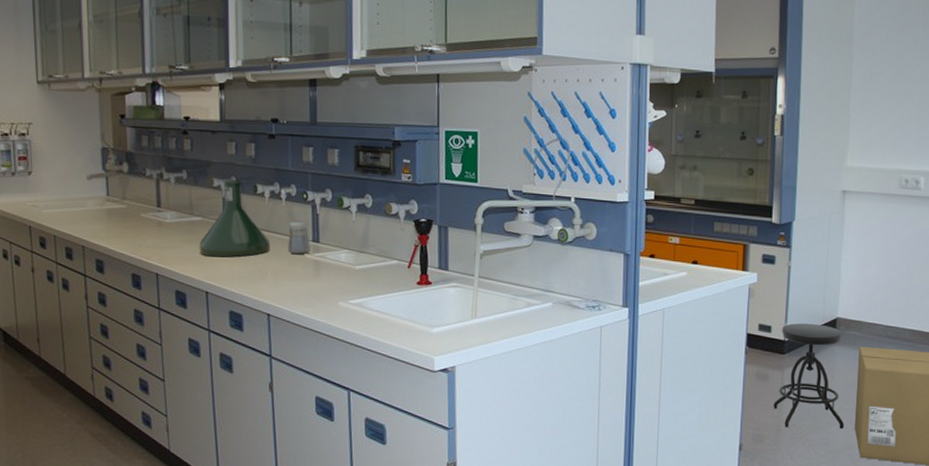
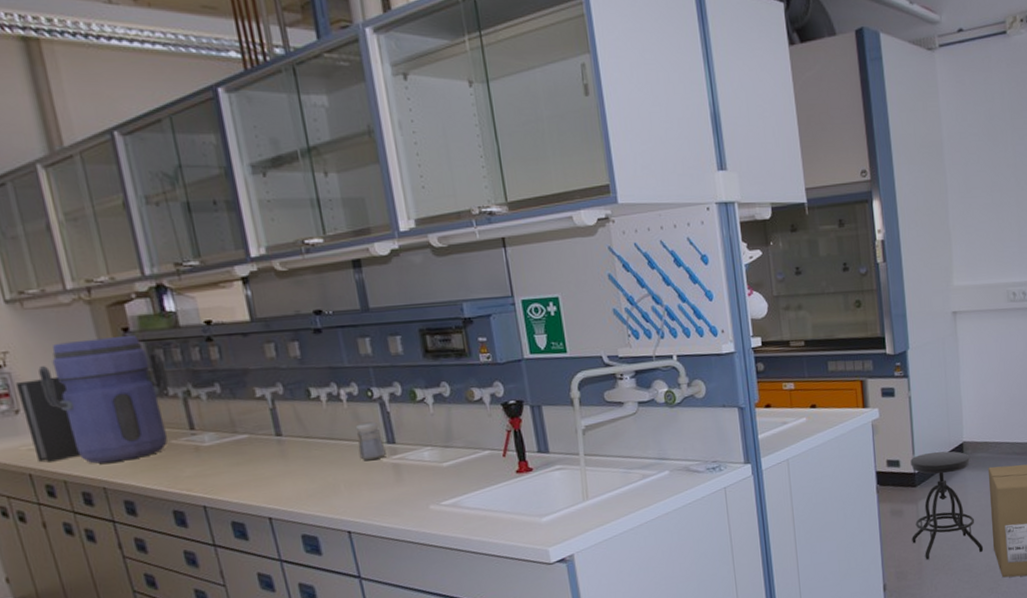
binder: none [32,148,71,219] -> present [15,376,82,462]
container: none [51,120,148,226] -> present [38,336,169,464]
flask: present [199,179,271,258] -> none [250,385,339,478]

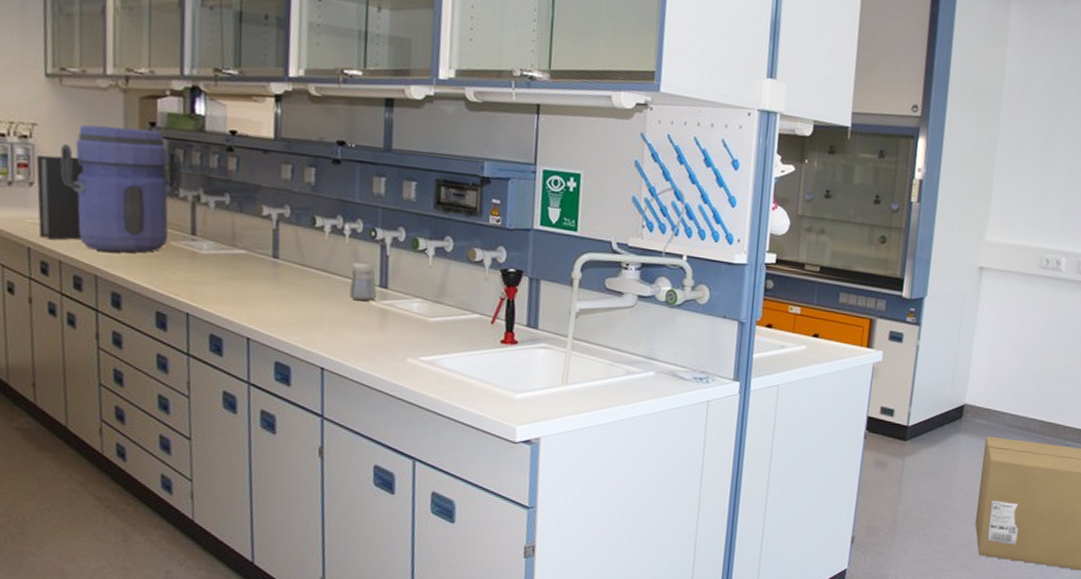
stool: present [910,451,984,560] -> none [891,407,970,523]

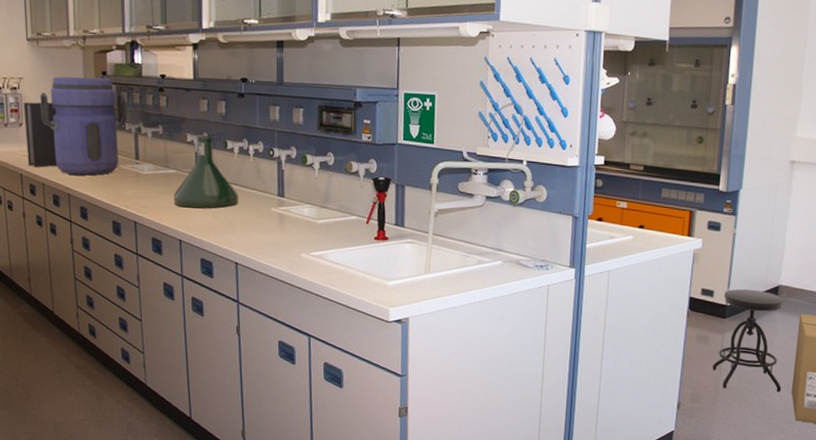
flask: none [241,208,329,300] -> present [173,135,239,209]
salt shaker: present [349,261,377,301] -> none [255,175,276,208]
stool: none [891,407,970,523] -> present [712,289,784,392]

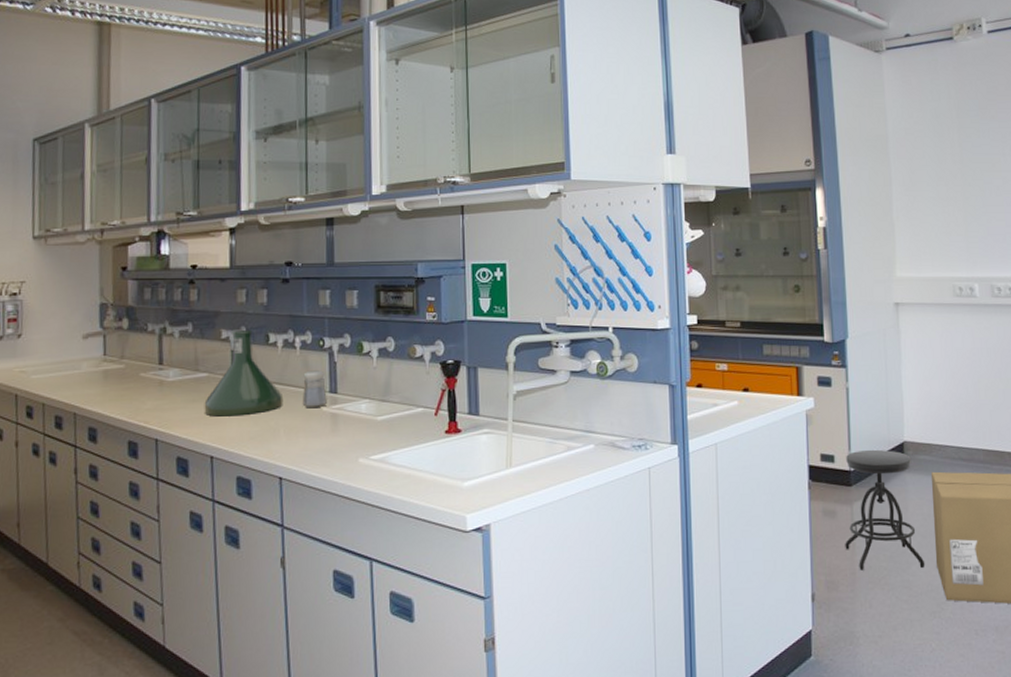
binder: present [23,102,58,168] -> none [23,306,66,385]
container: present [40,76,127,176] -> none [44,275,150,390]
salt shaker: none [255,175,276,208] -> present [302,370,327,409]

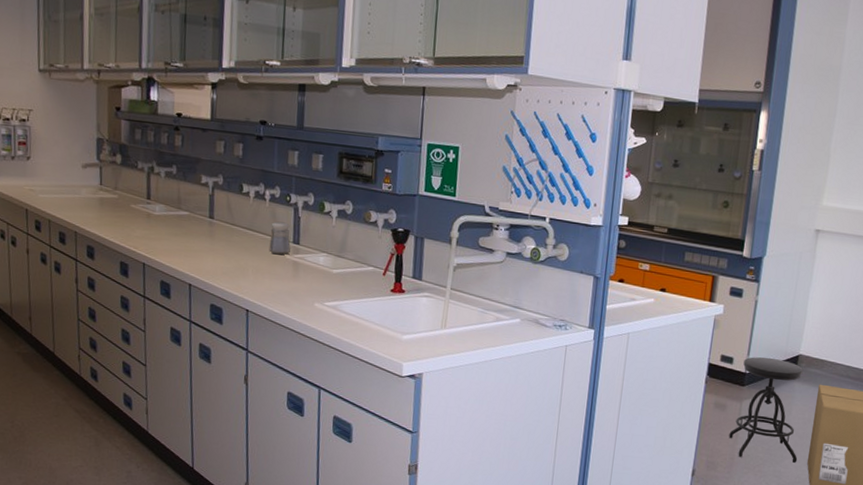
flask: present [204,329,284,417] -> none [184,177,253,253]

